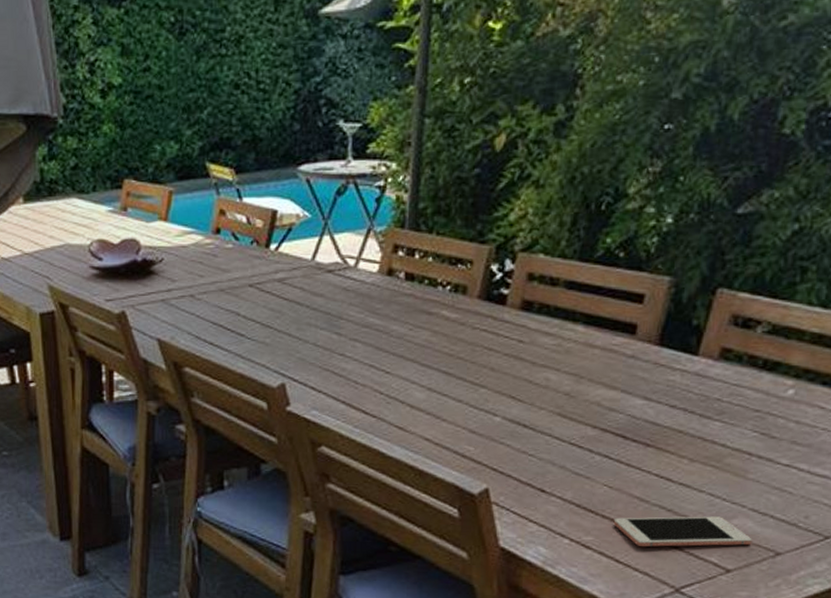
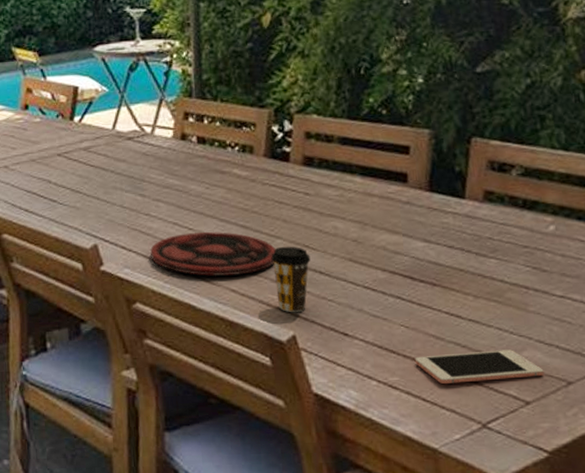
plate: none [342,377,478,423] -> present [150,232,276,276]
coffee cup: none [472,396,516,466] -> present [271,246,311,313]

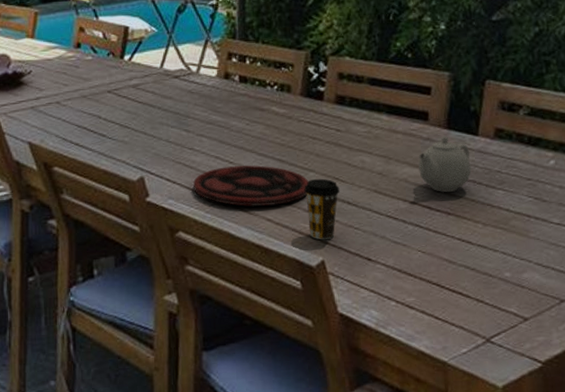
teapot: none [397,199,459,261] -> present [418,136,471,192]
cell phone: present [414,350,544,385] -> none [429,272,541,304]

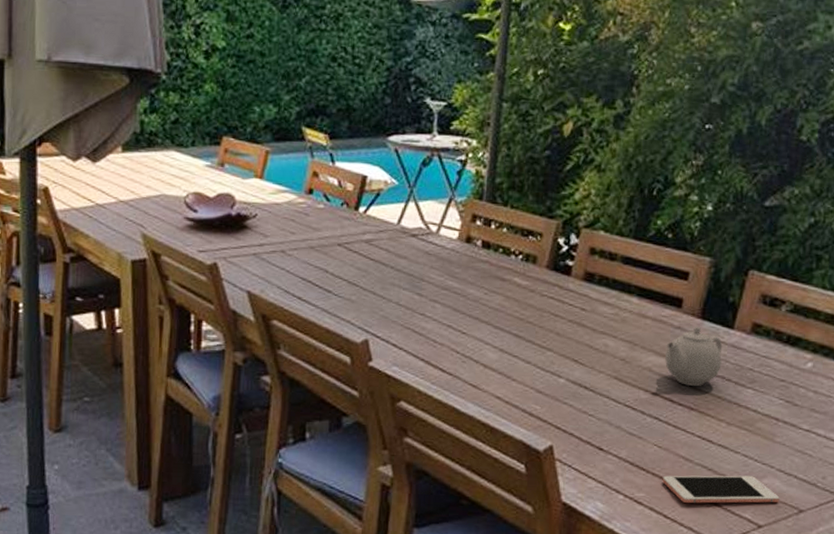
plate: present [193,165,308,206] -> none [421,337,545,383]
coffee cup: present [304,178,340,240] -> none [539,358,578,425]
cell phone: none [429,272,541,304] -> present [662,475,780,504]

